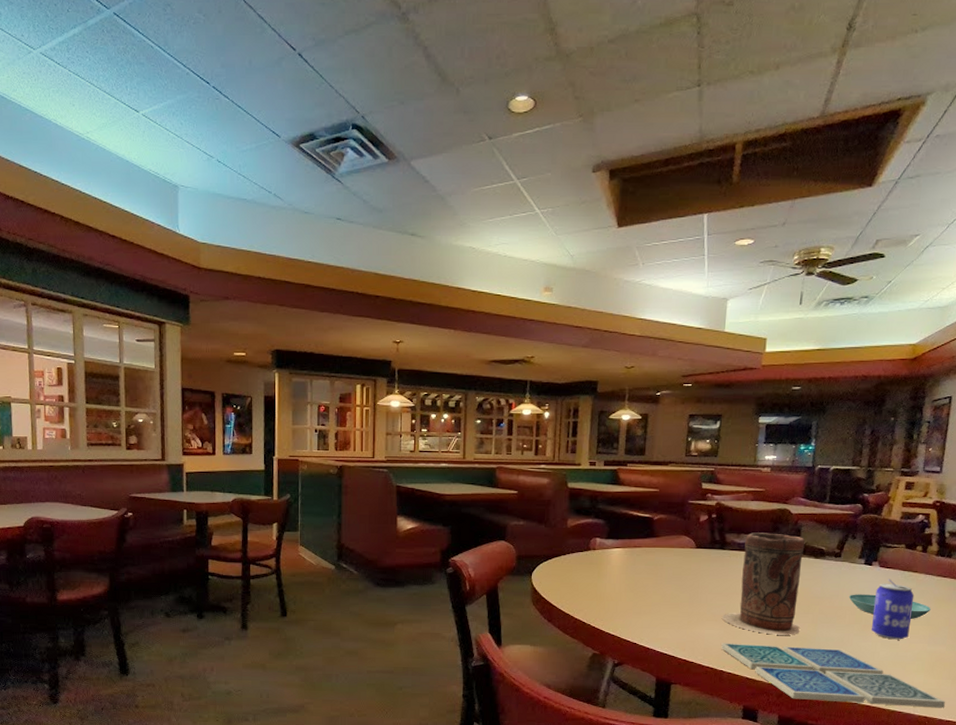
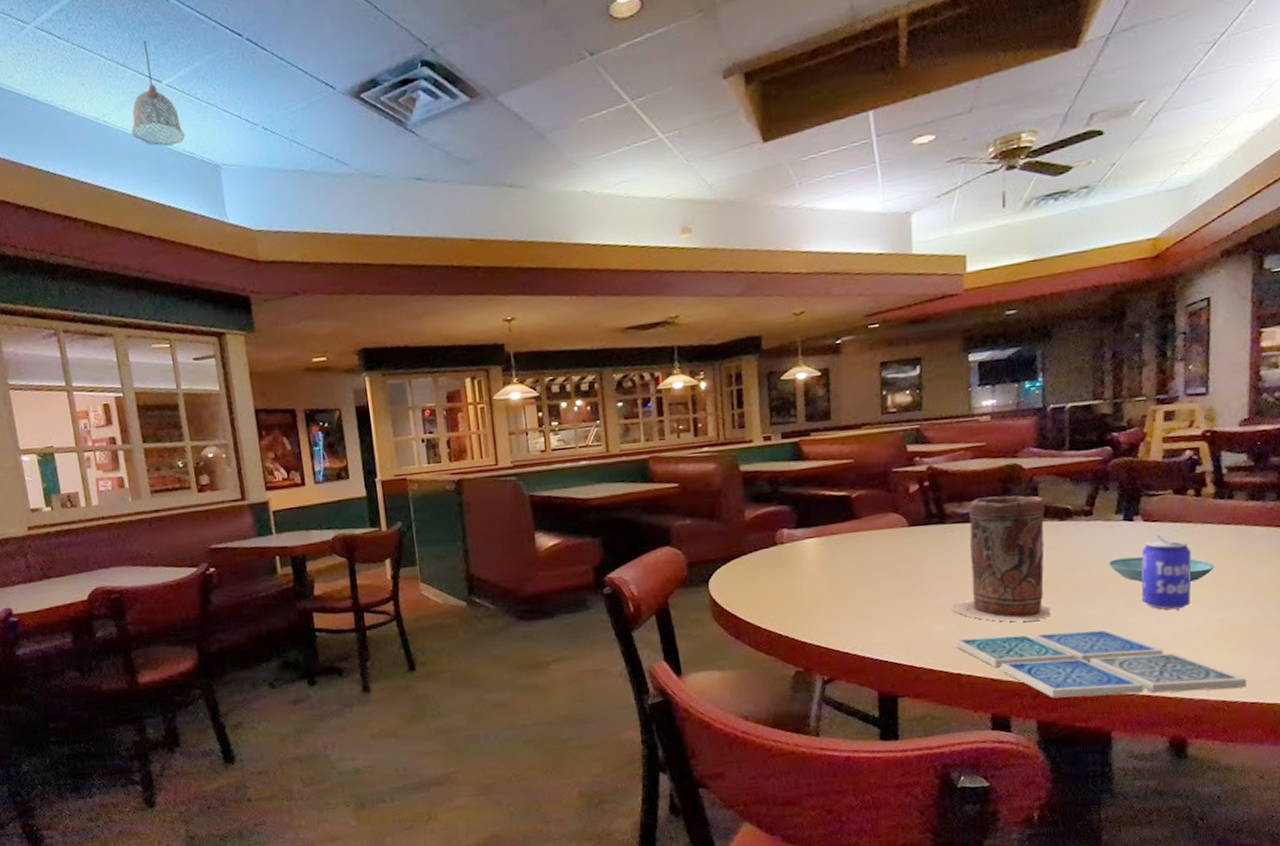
pendant lamp: none [109,75,153,165] -> present [131,39,185,147]

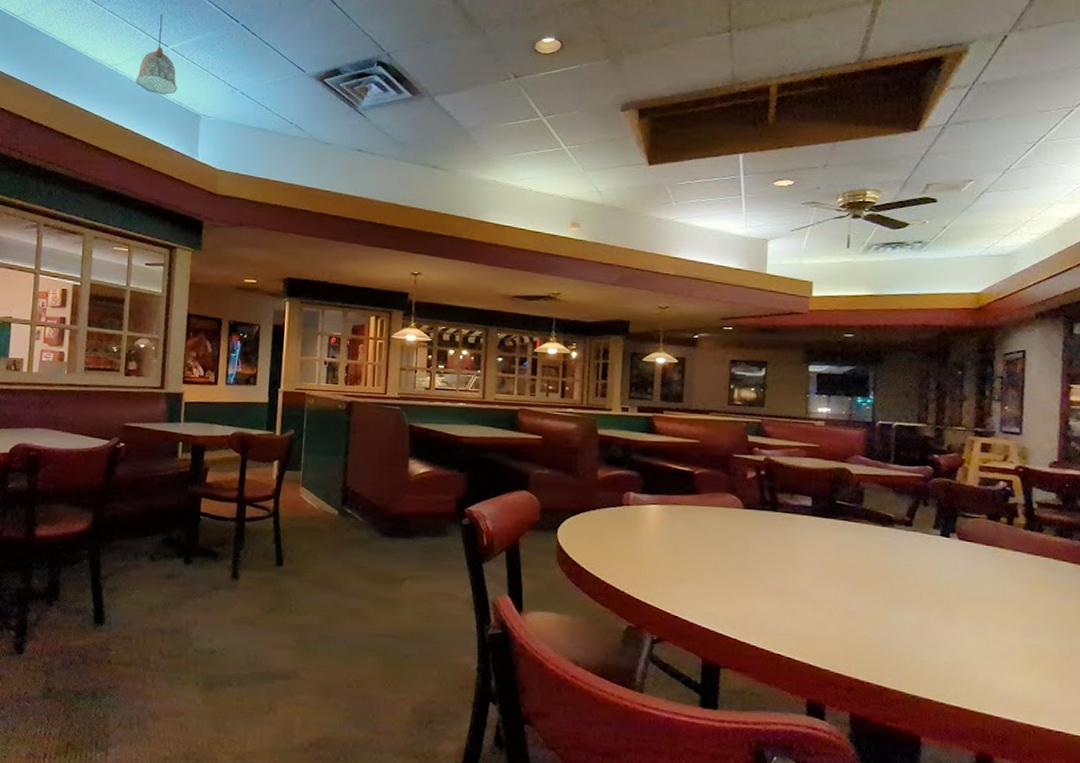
vase: present [952,495,1052,622] -> none [777,493,870,616]
drink coaster: present [955,629,1248,699] -> none [777,621,1053,716]
saucer: present [1108,556,1214,582] -> none [924,570,1024,604]
beer can: present [1141,535,1192,610] -> none [954,554,1003,628]

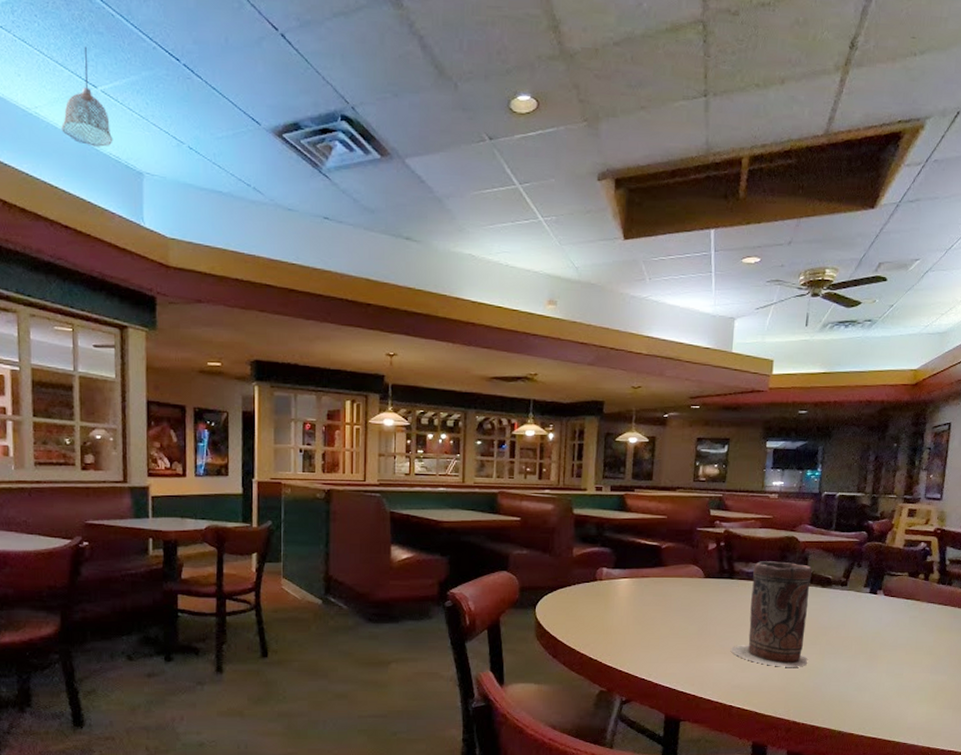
vase: none [777,493,870,616] -> present [731,561,813,667]

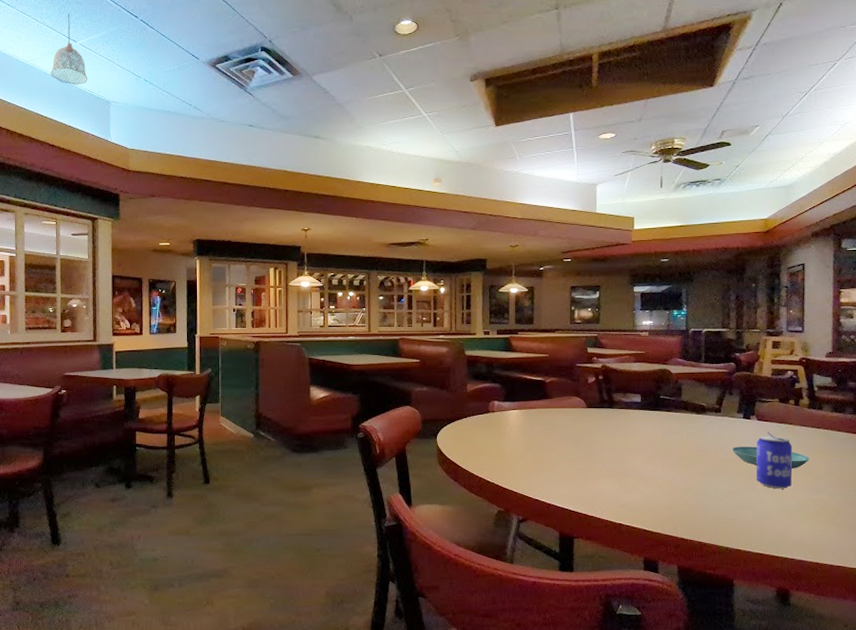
vase: present [731,561,813,667] -> none [617,391,690,488]
saucer: none [854,624,933,648] -> present [732,446,809,469]
beer can: none [876,608,917,670] -> present [756,431,793,489]

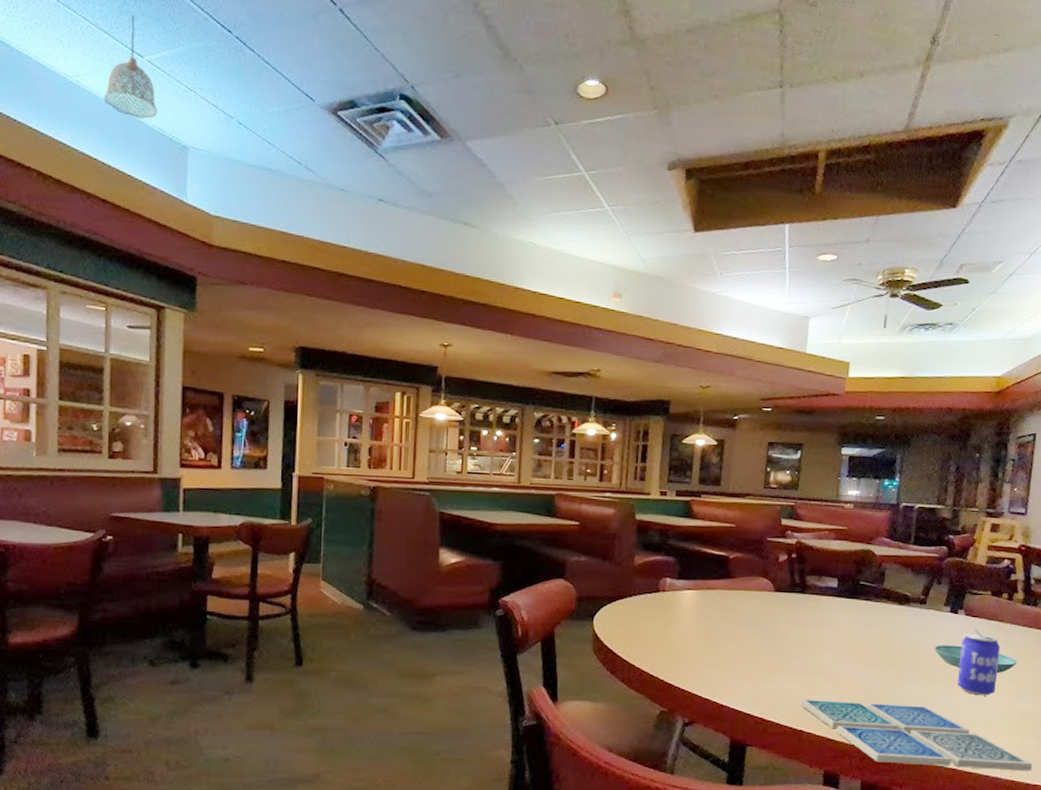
drink coaster: none [618,496,834,554] -> present [801,699,1033,771]

